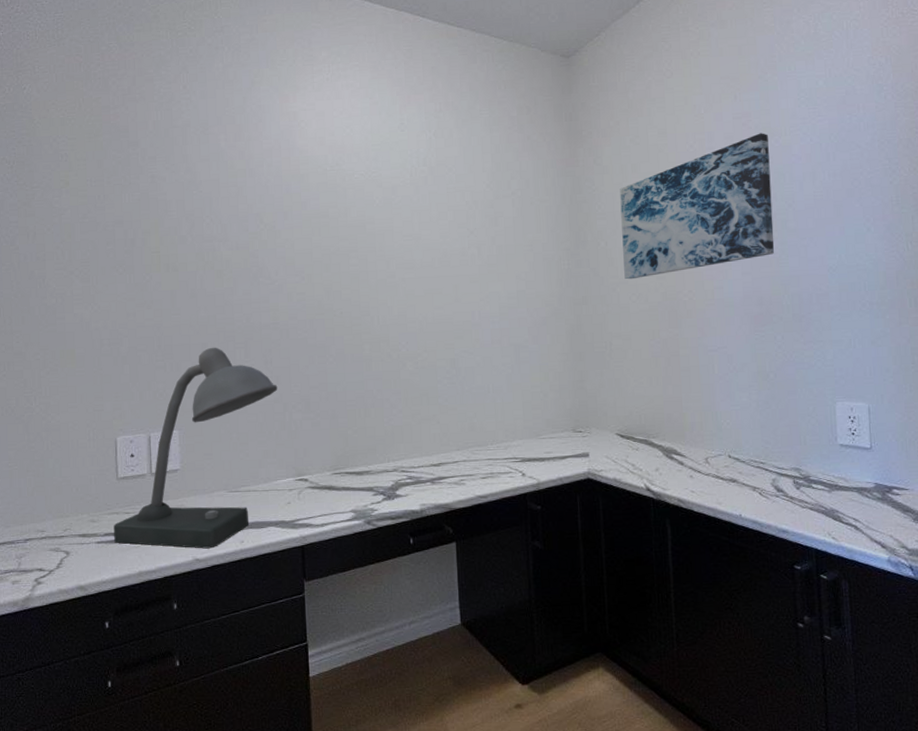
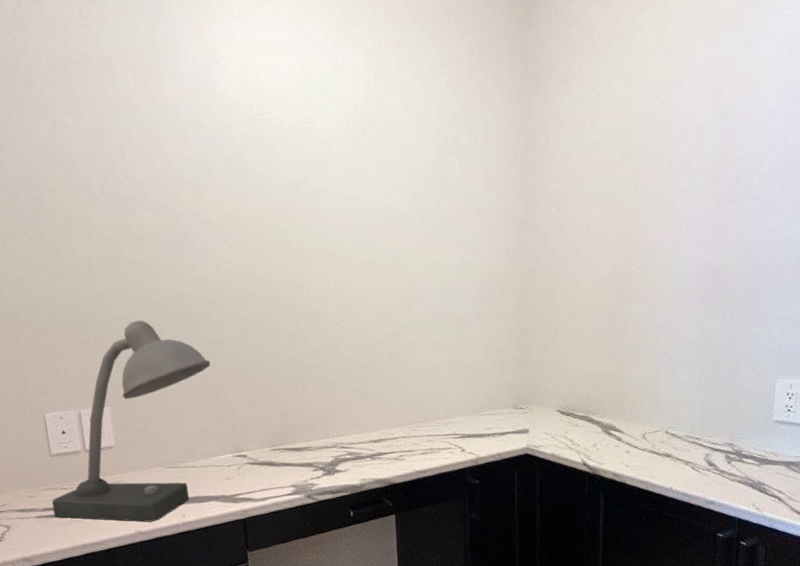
wall art: present [620,133,774,280] -> none [575,83,743,250]

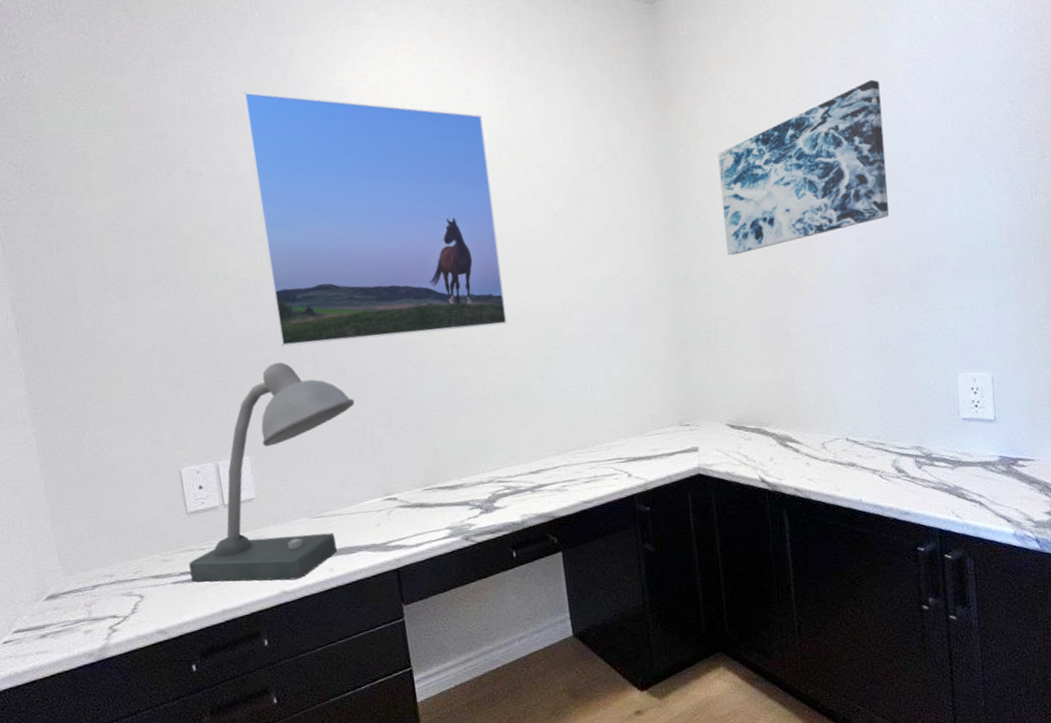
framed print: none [111,44,360,306] -> present [243,92,507,347]
wall art: none [575,83,743,250] -> present [718,79,889,256]

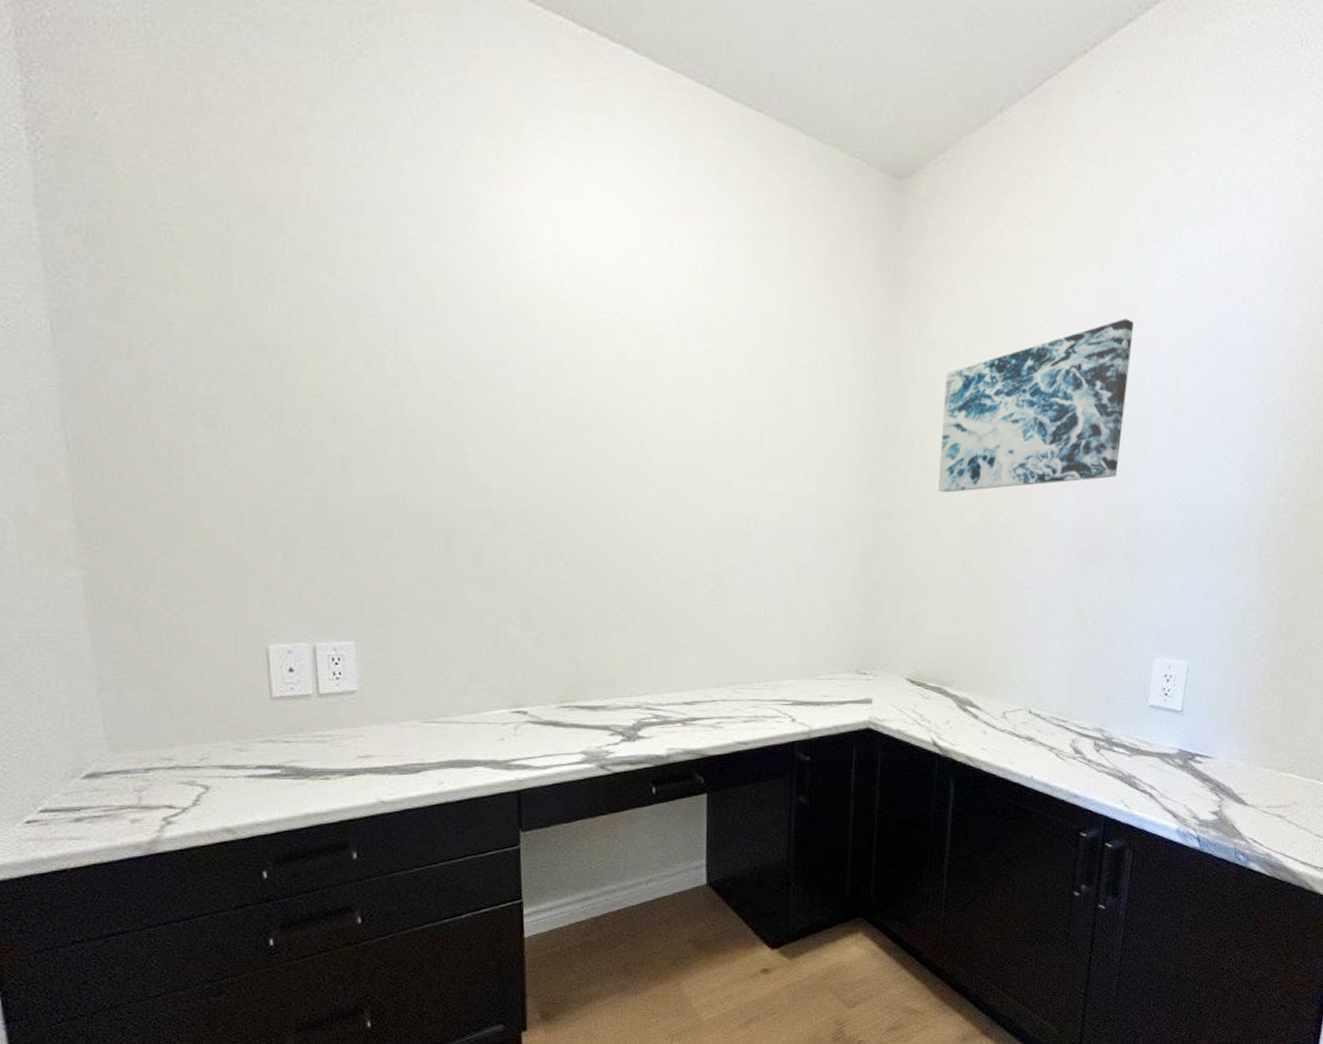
desk lamp: present [189,361,355,582] -> none [269,535,490,790]
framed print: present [243,92,507,347] -> none [390,193,683,531]

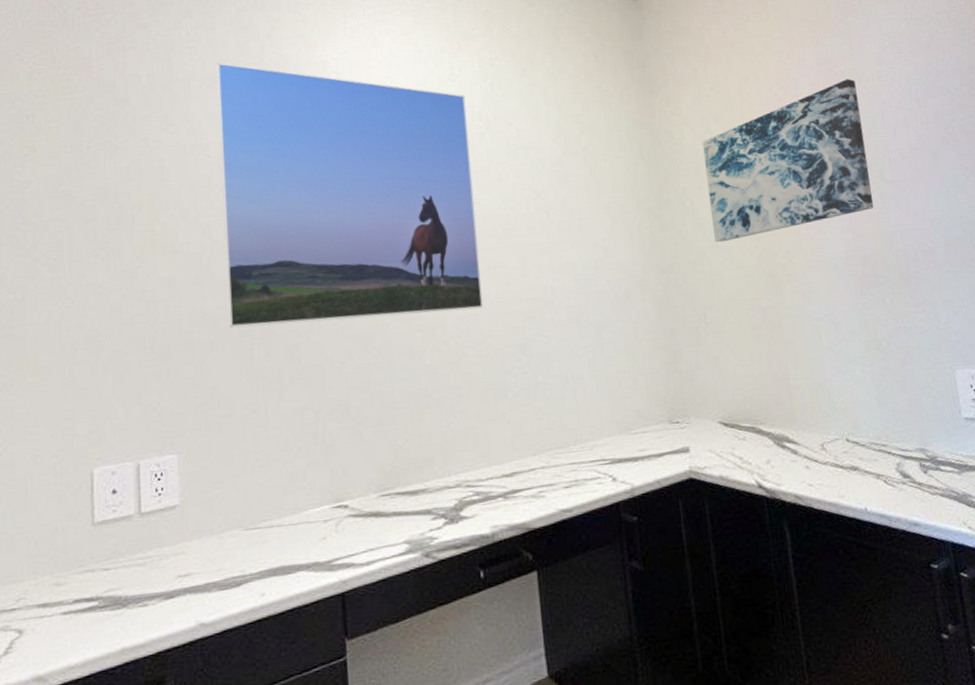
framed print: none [390,193,683,531] -> present [217,63,483,328]

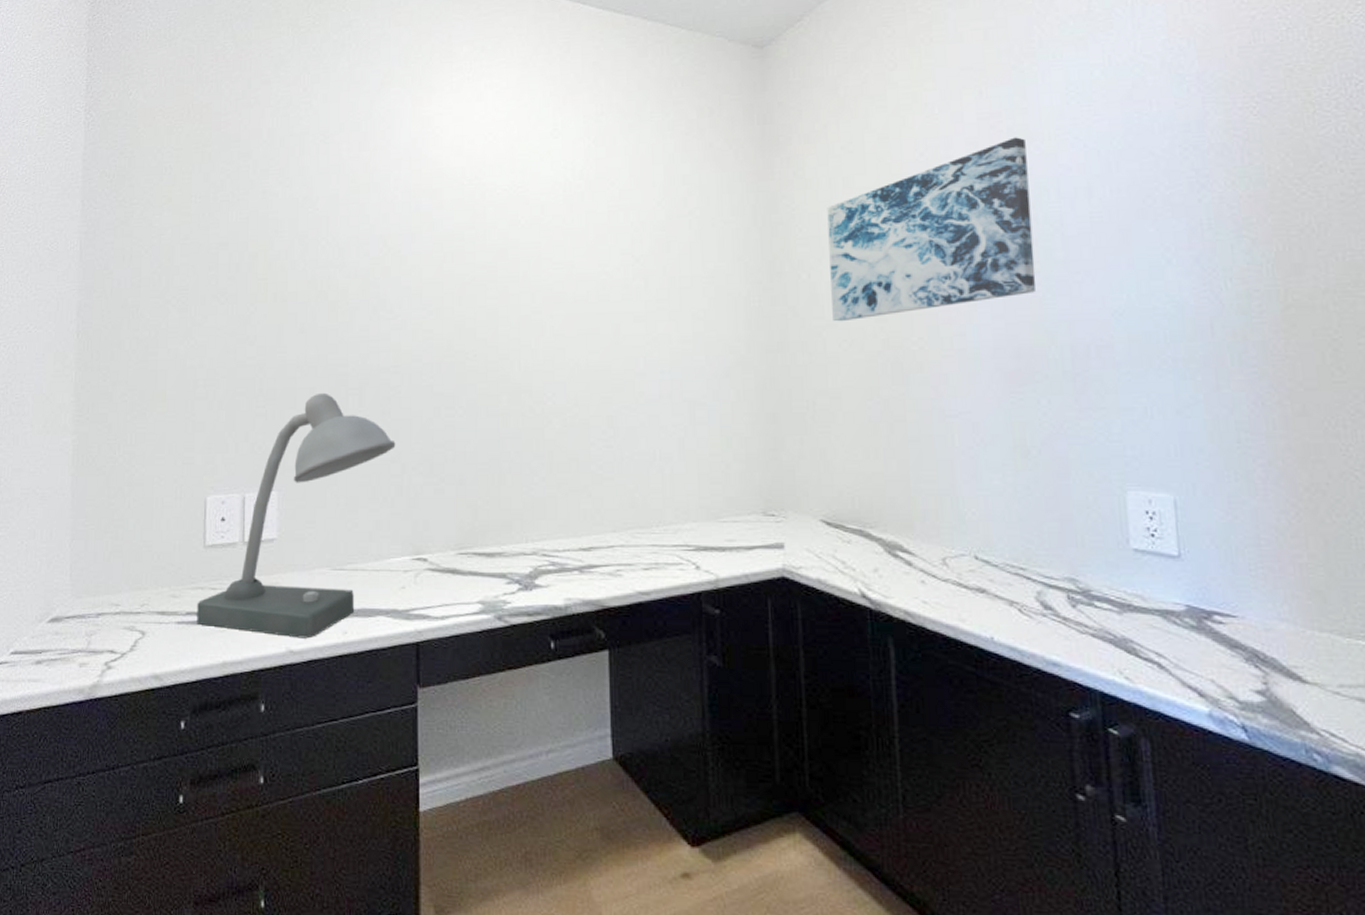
desk lamp: none [87,344,308,612] -> present [197,392,396,639]
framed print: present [217,63,483,328] -> none [328,118,572,377]

